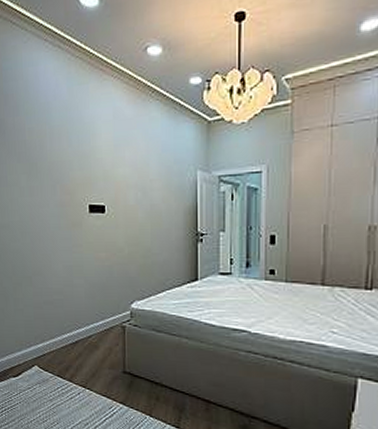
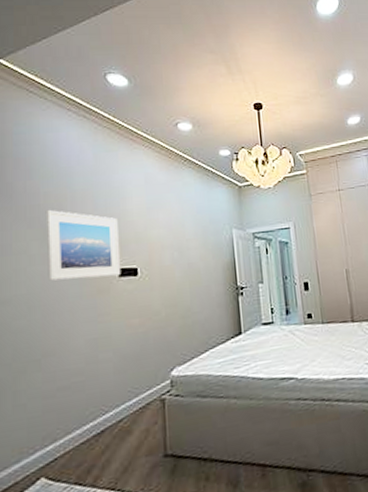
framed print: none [30,145,91,212] -> present [45,209,121,281]

